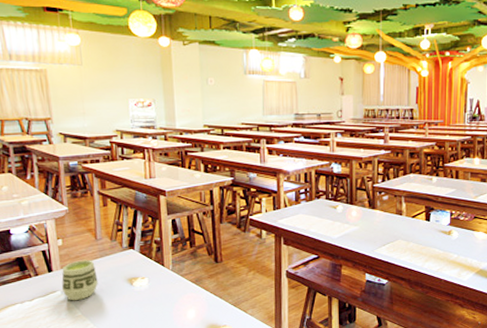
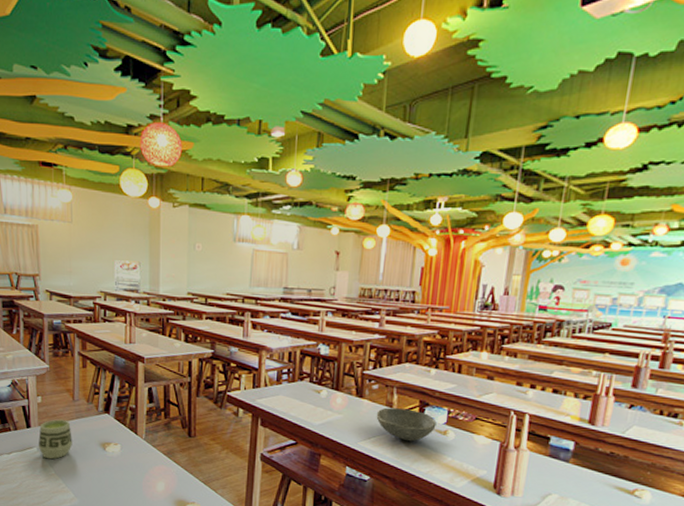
bowl: none [388,215,441,244] -> present [376,407,437,442]

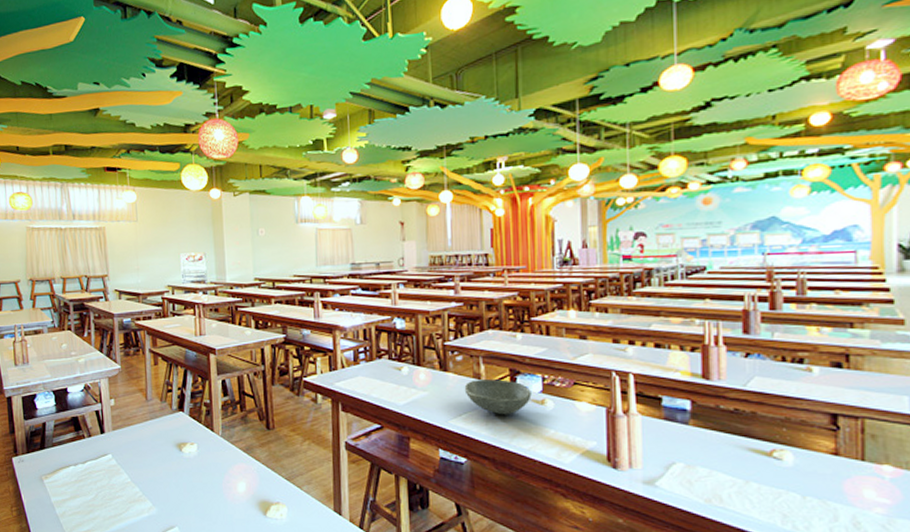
cup: present [38,419,72,459] -> none [112,422,148,466]

